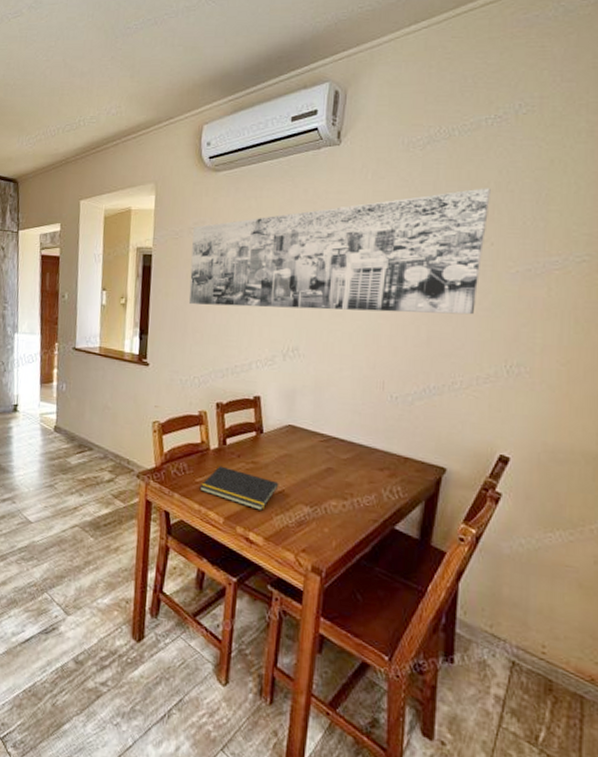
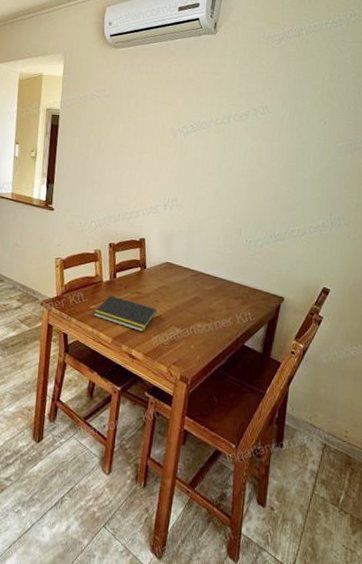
wall art: present [189,188,491,315] -> none [89,78,327,178]

